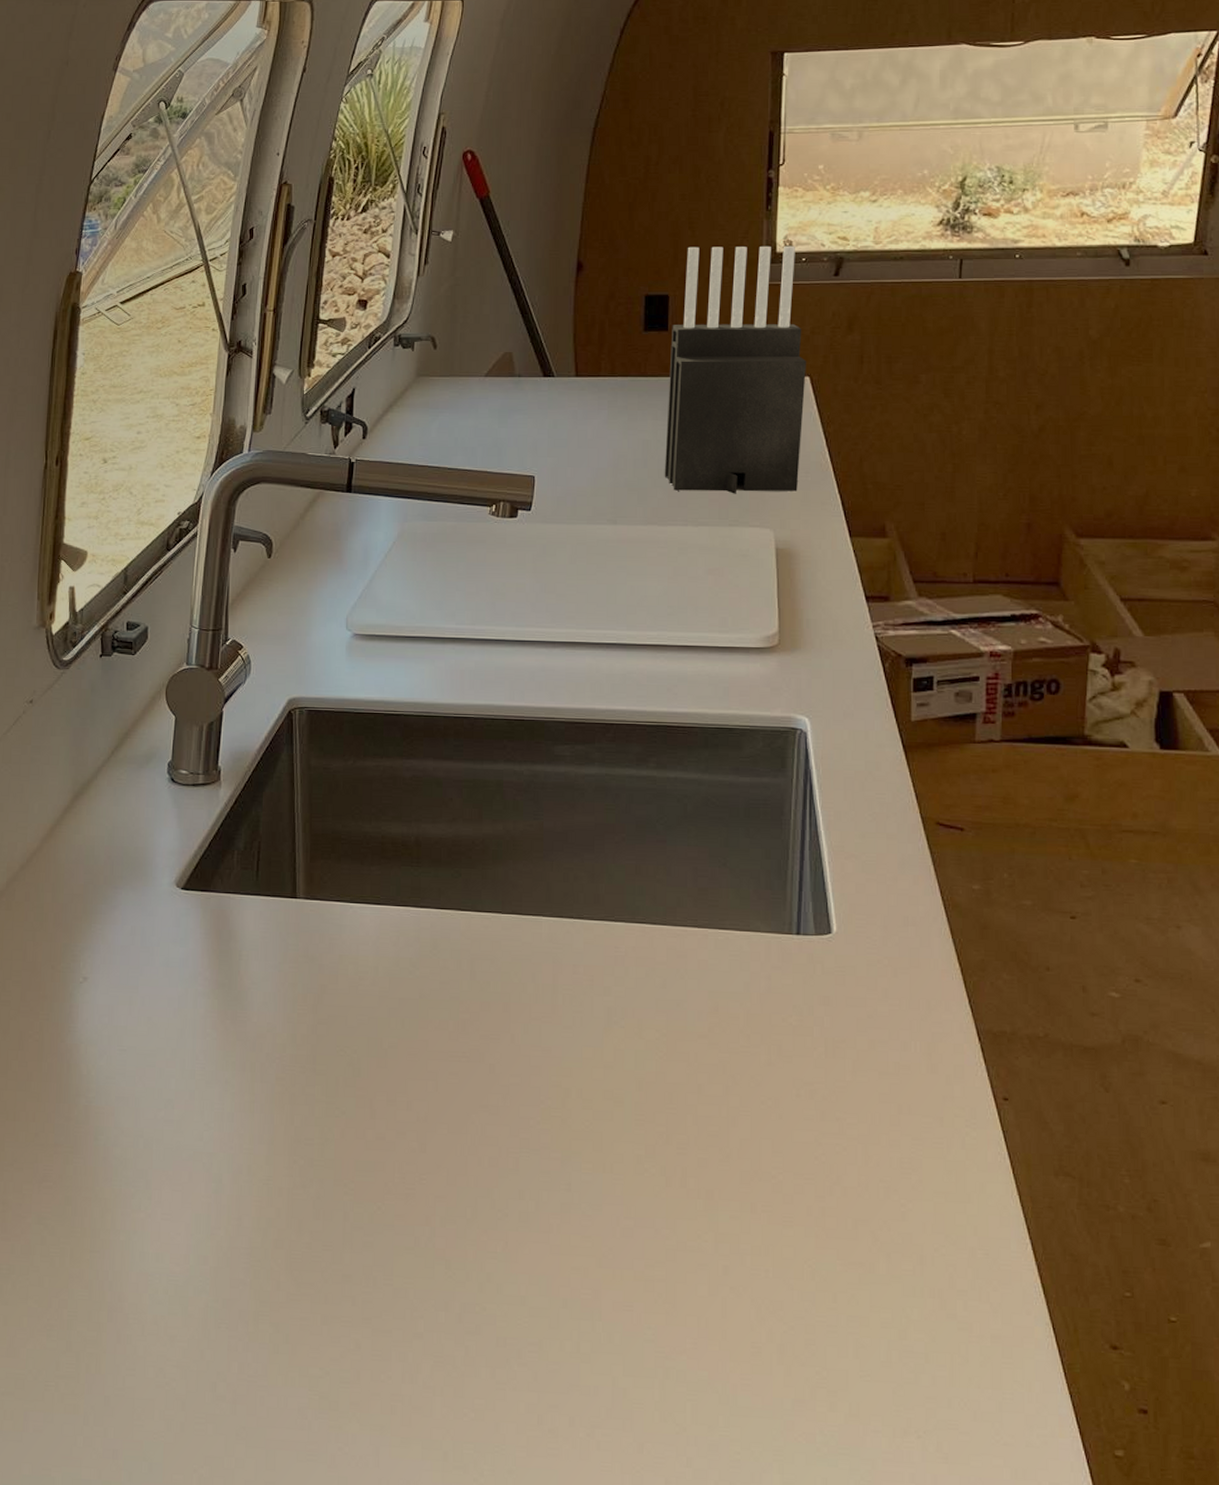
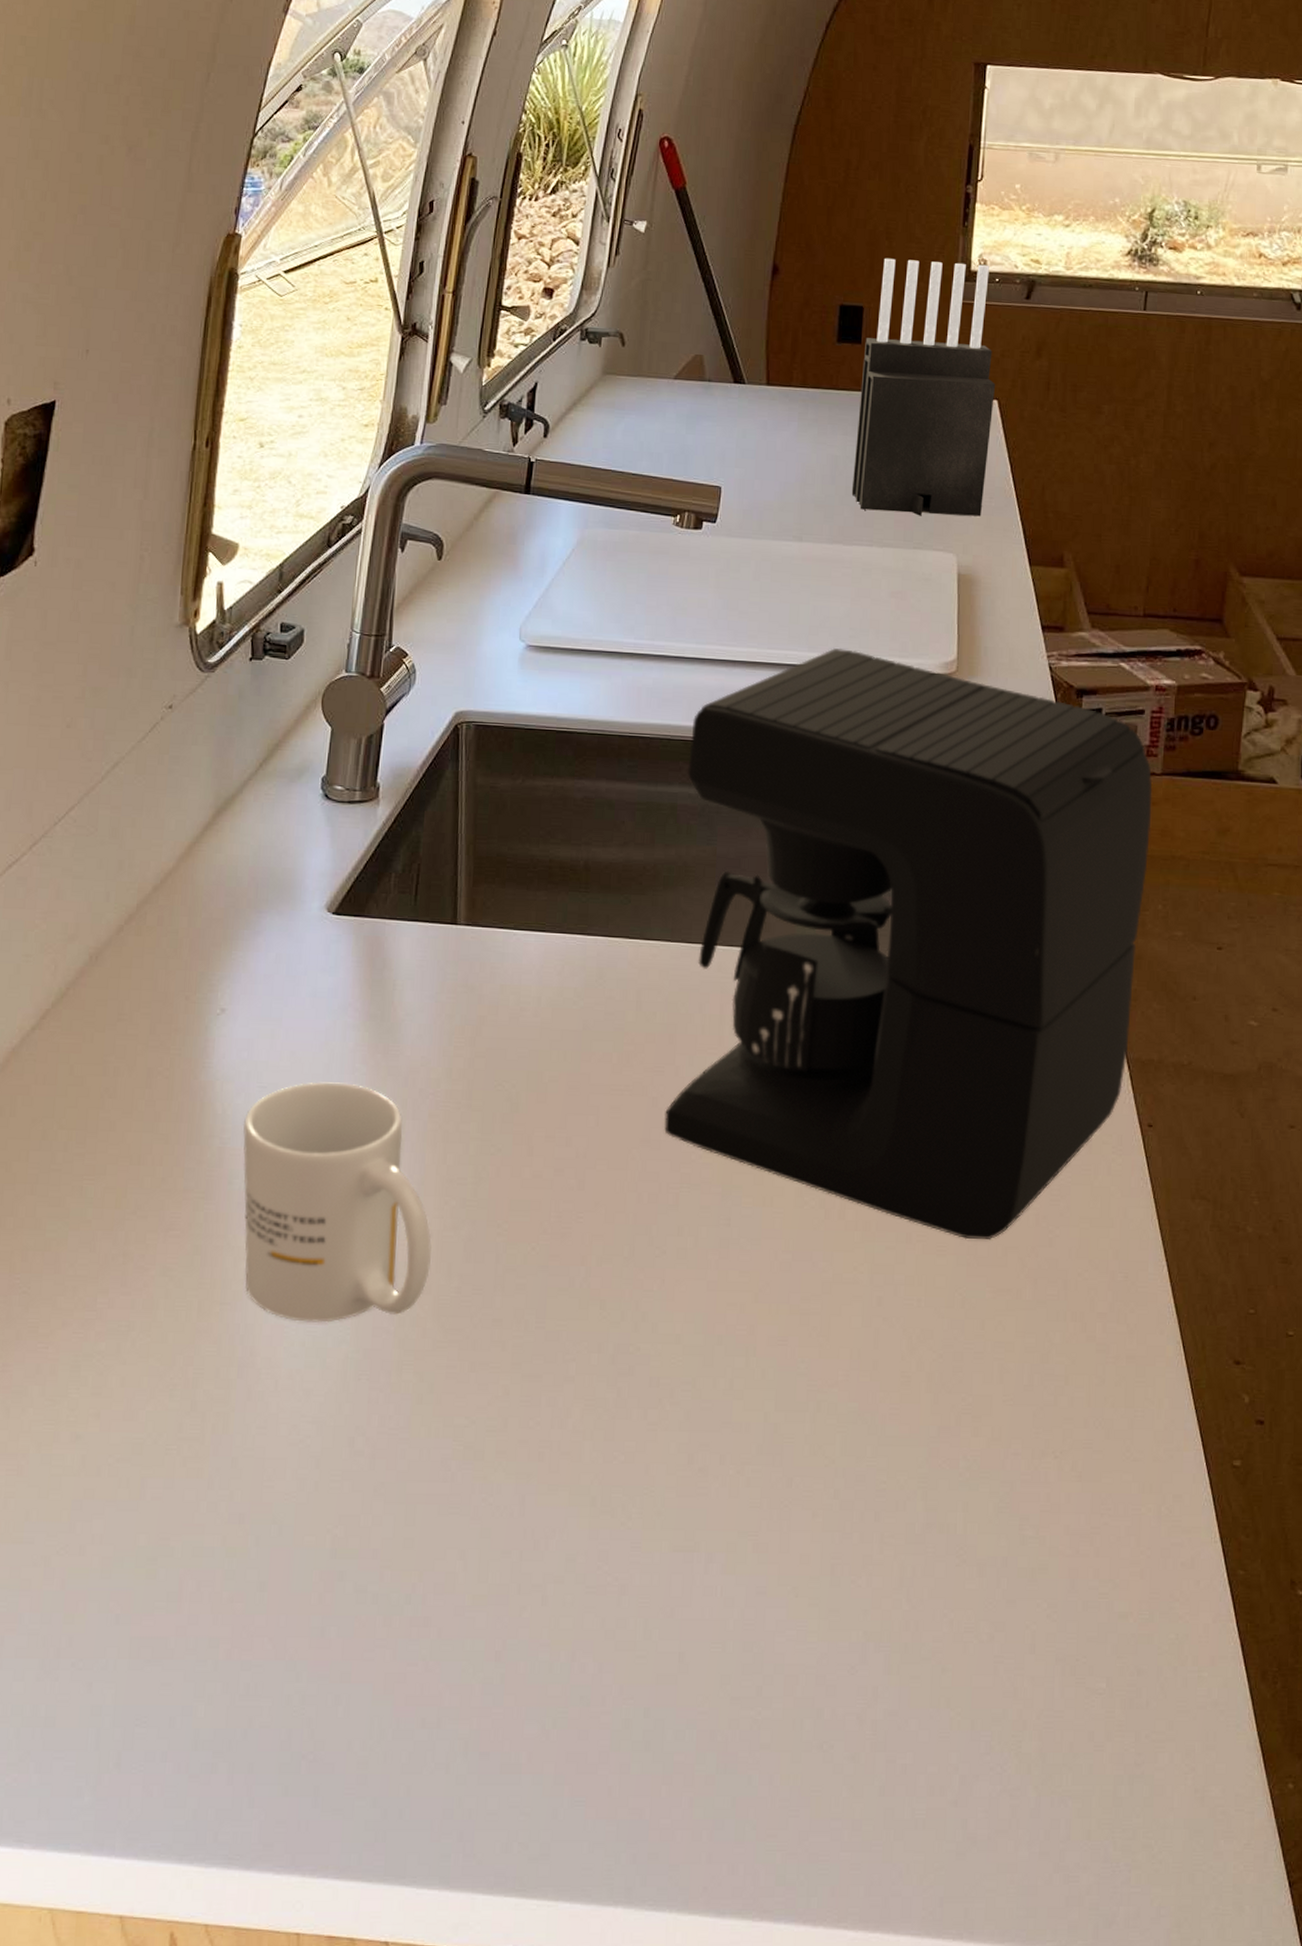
mug: none [106,1046,283,1273] -> present [243,1082,432,1323]
coffee maker: none [502,626,992,1213] -> present [664,648,1153,1240]

